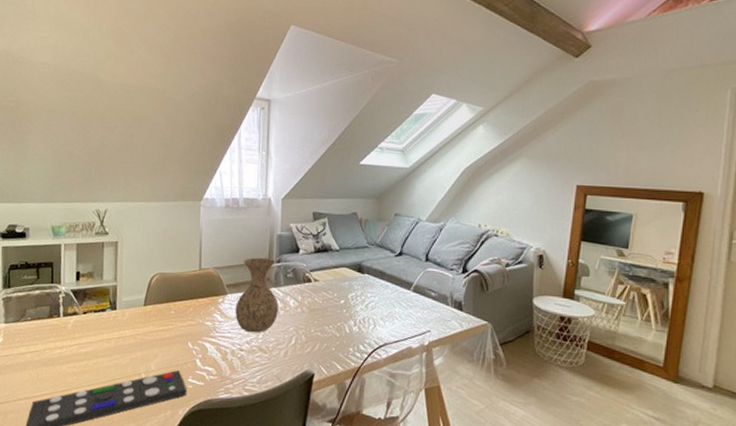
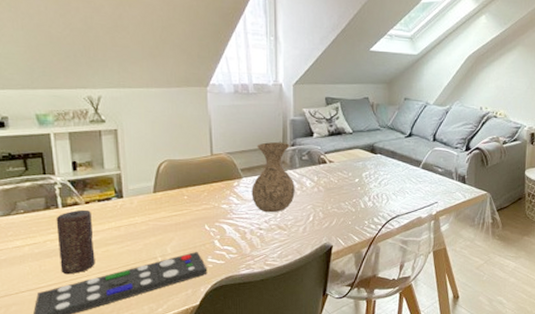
candle: none [55,319,87,386] -> present [56,209,95,275]

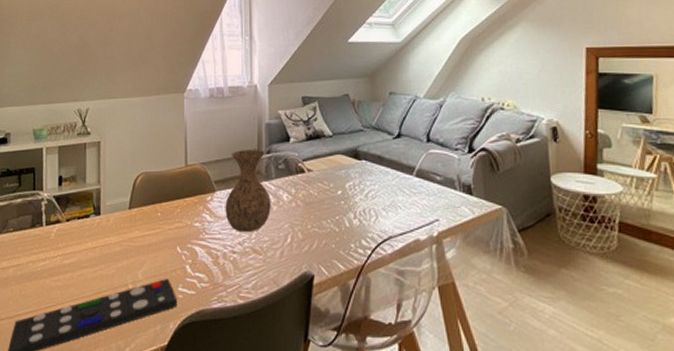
candle: present [56,209,95,275] -> none [38,227,71,302]

